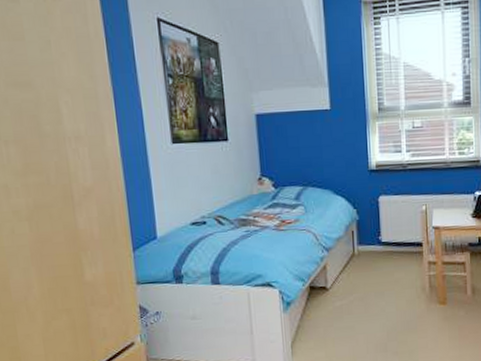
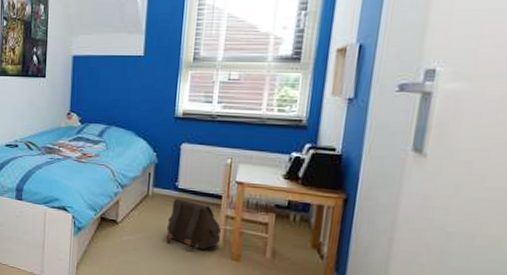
satchel: none [376,252,427,303] -> present [166,198,222,251]

